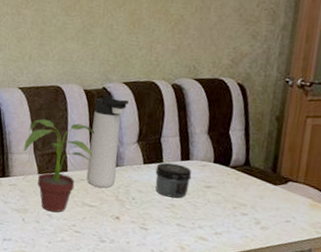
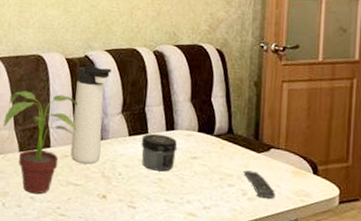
remote control: none [257,201,290,229] -> present [243,170,276,199]

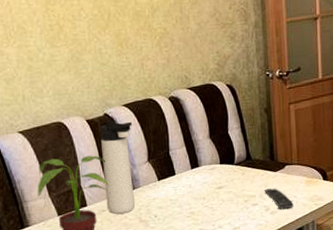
jar: present [141,133,178,172] -> none [170,172,204,207]

